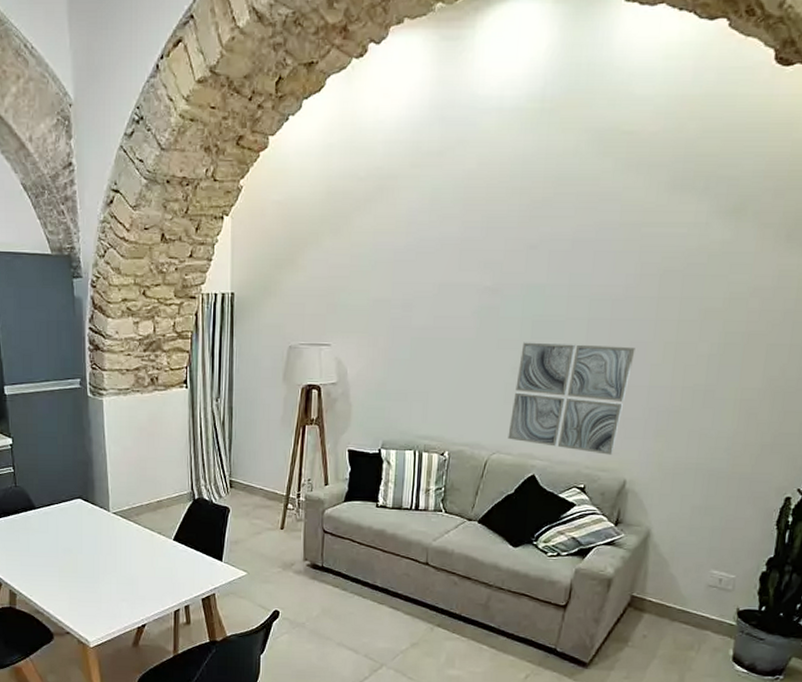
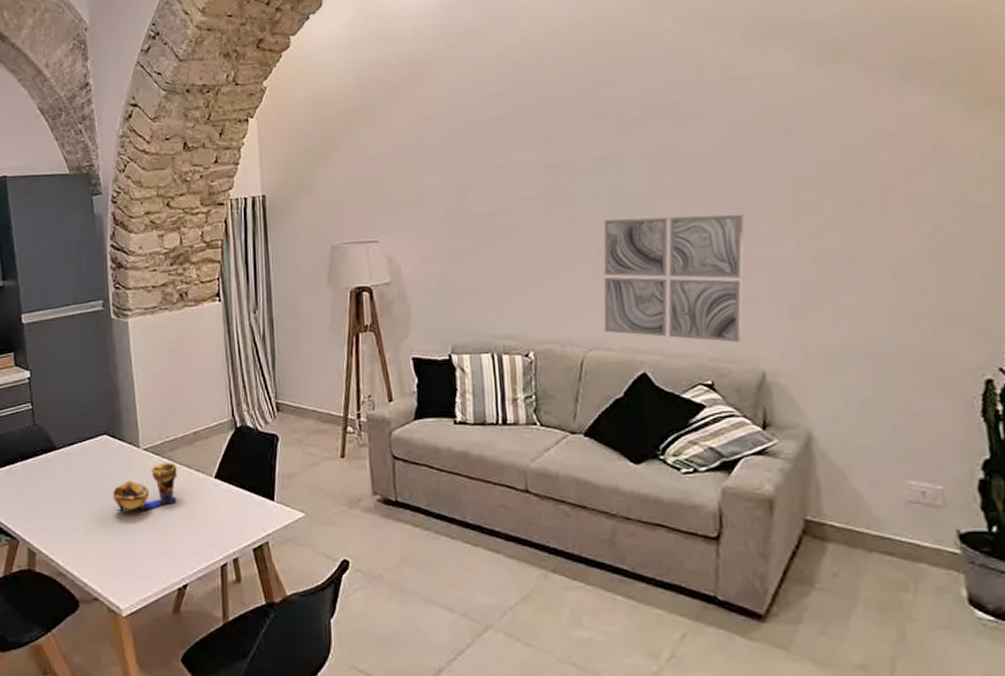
decorative bowl: none [85,525,141,564] -> present [113,463,177,512]

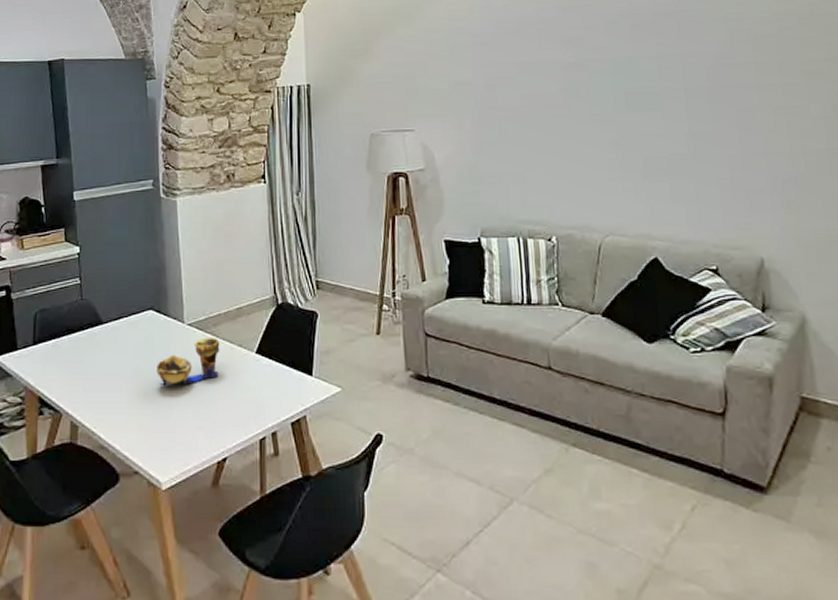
wall art: present [603,214,744,342] -> none [618,114,743,231]

